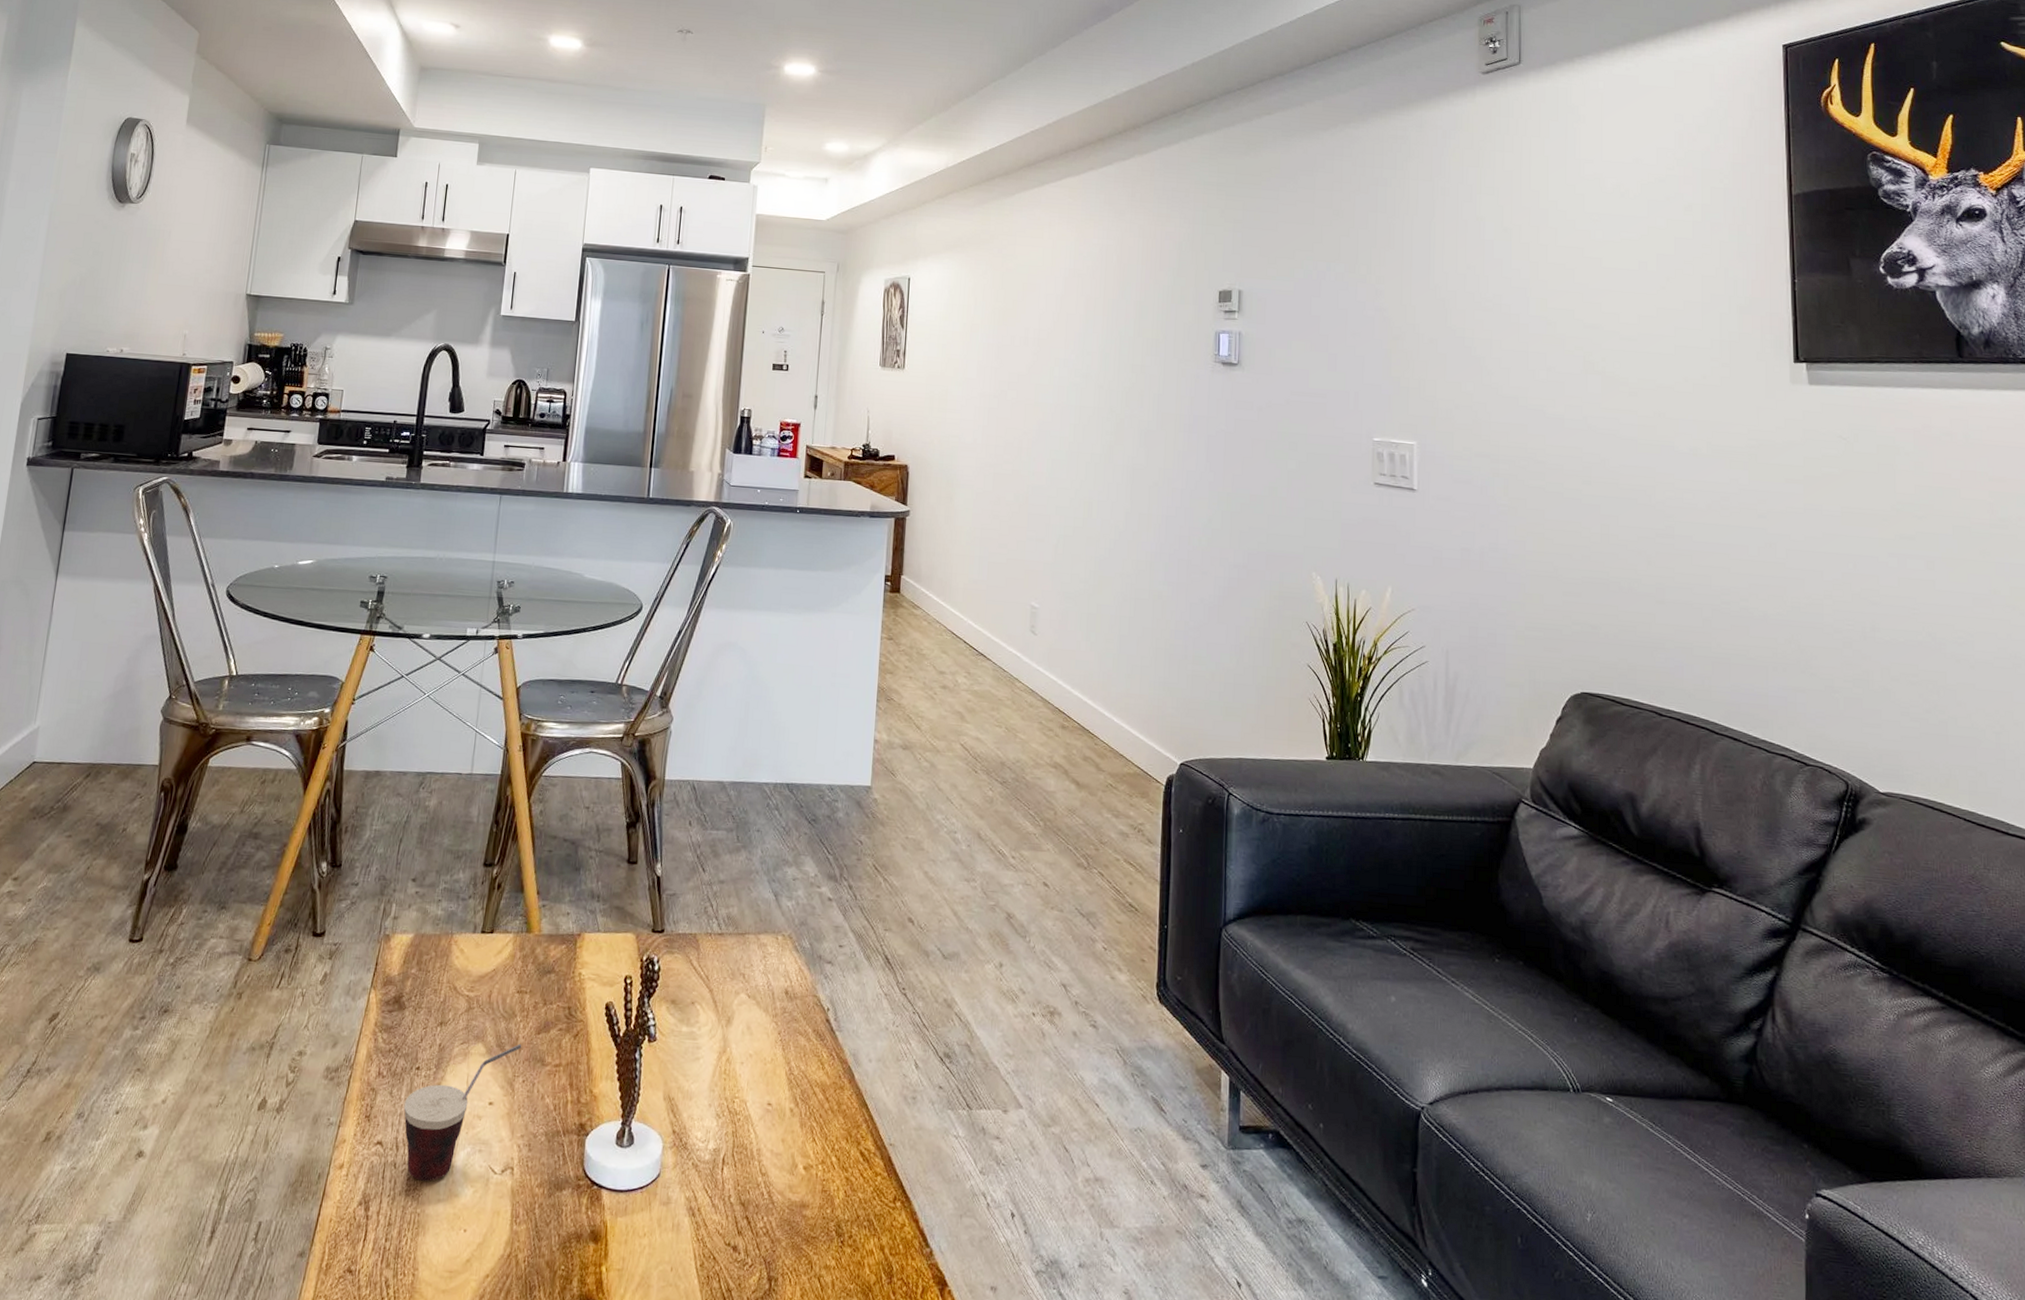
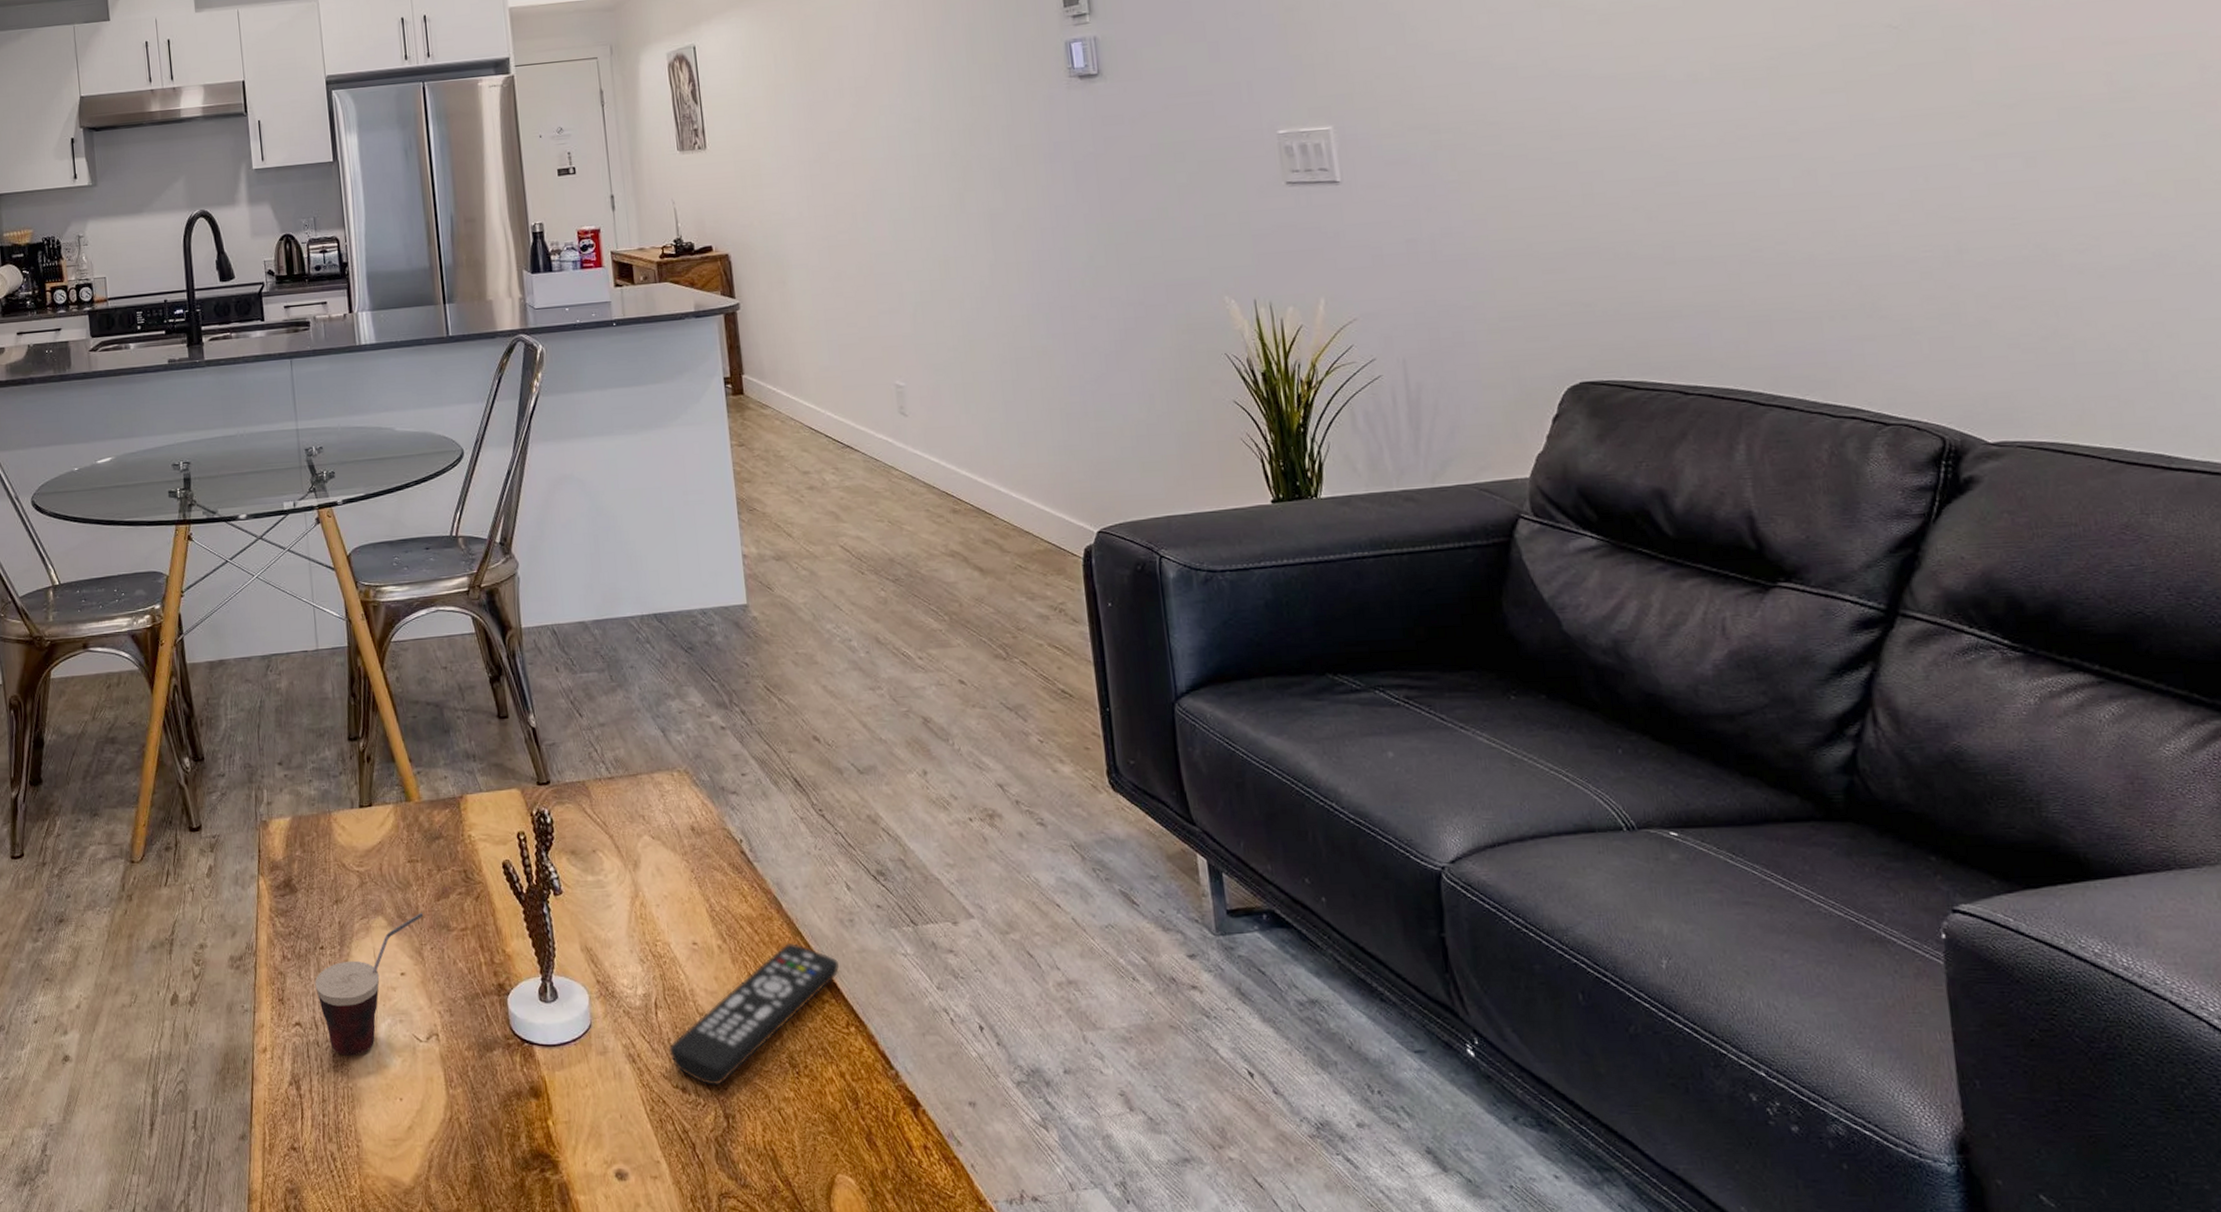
remote control: none [727,1113,896,1247] -> present [669,942,839,1086]

